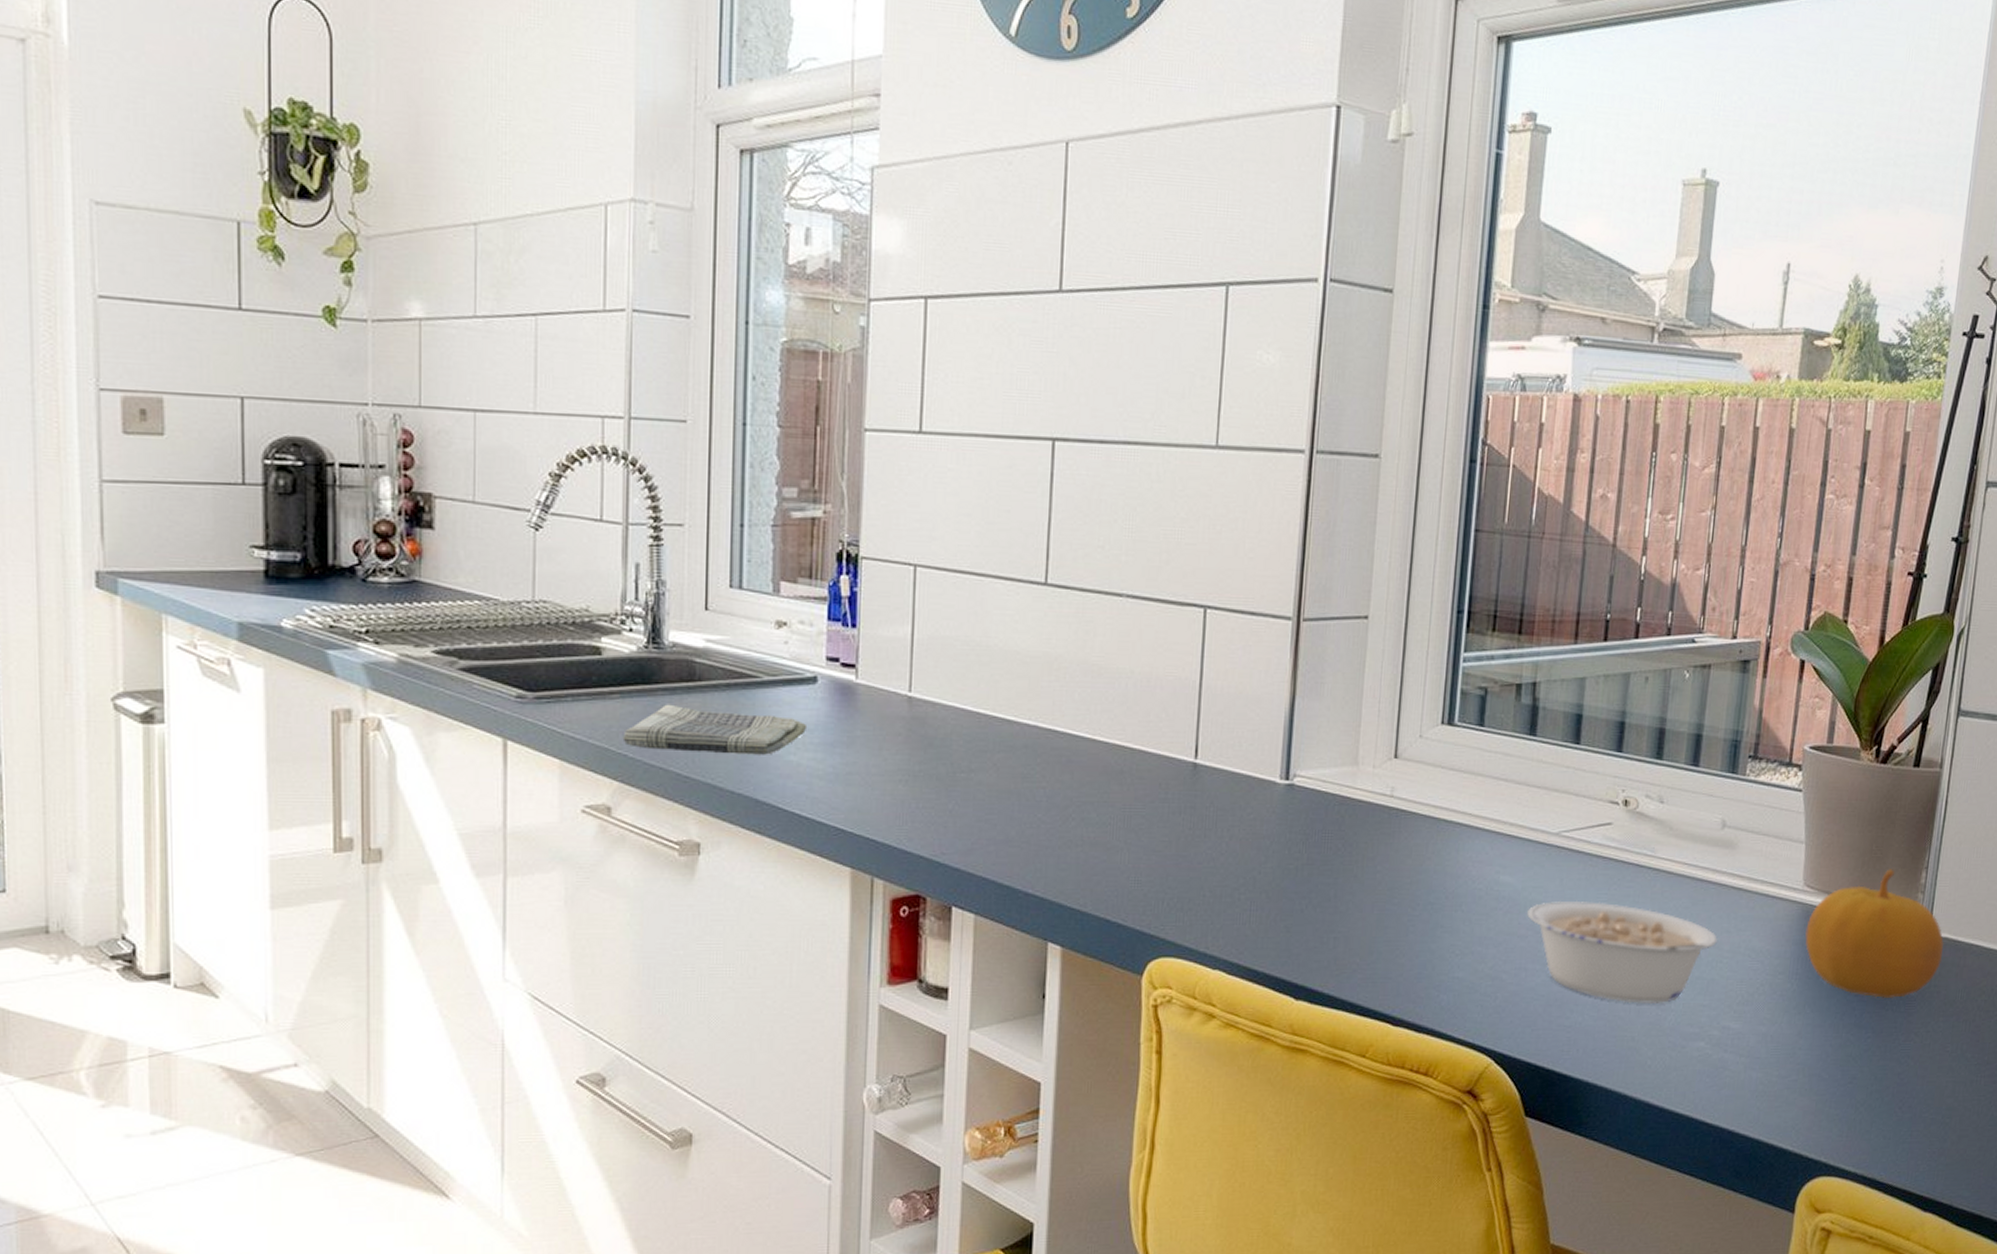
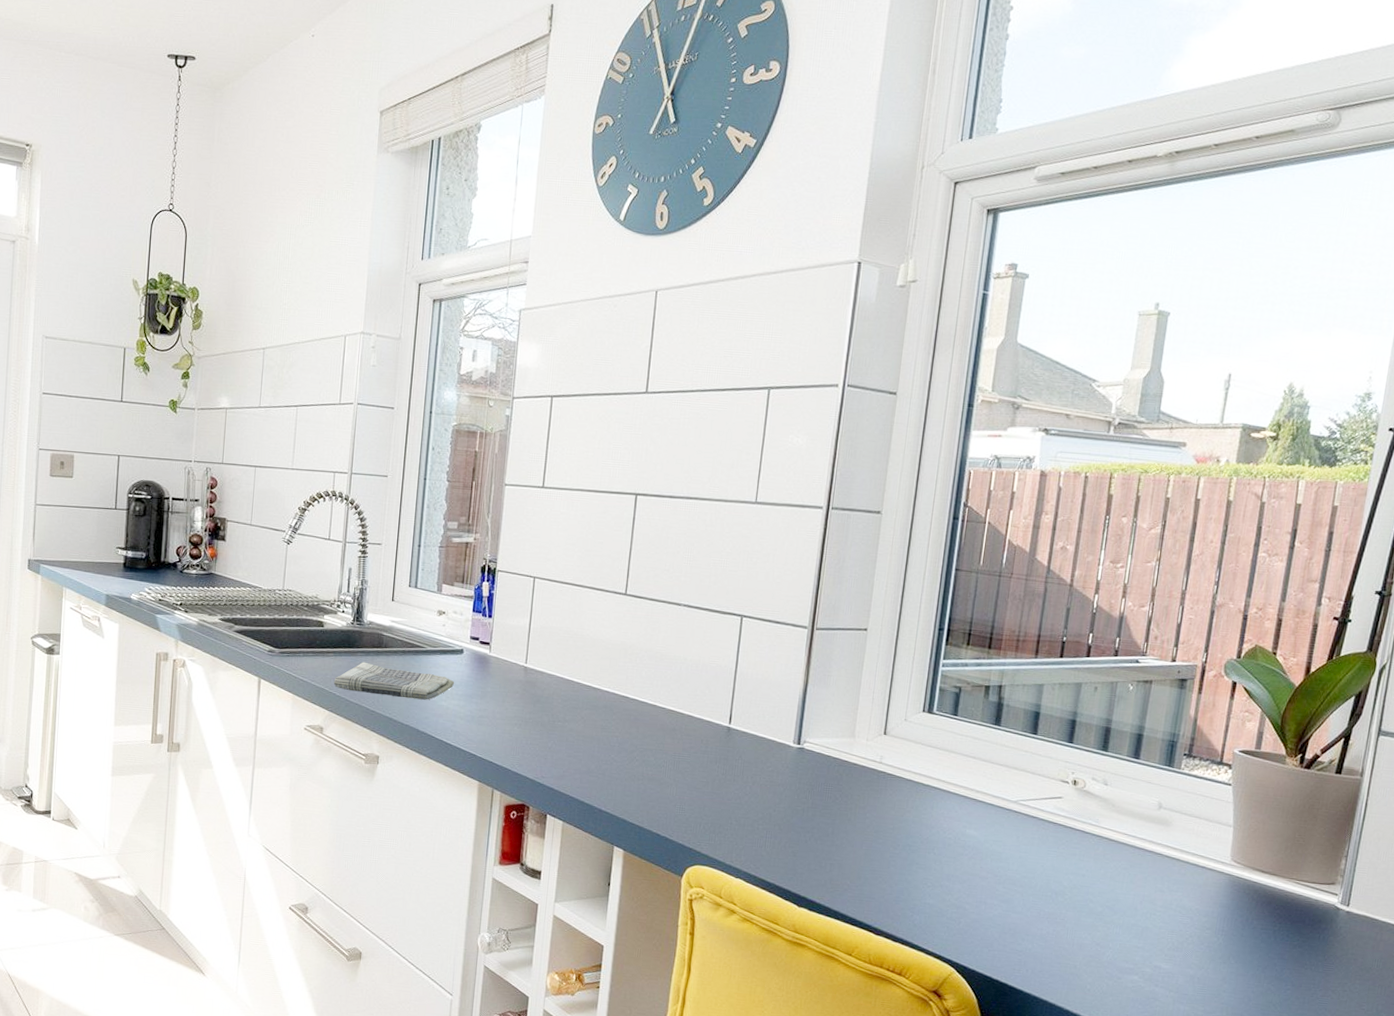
legume: present [1527,900,1717,1005] -> none [988,853,1152,942]
fruit: present [1805,869,1945,998] -> none [1231,854,1362,960]

